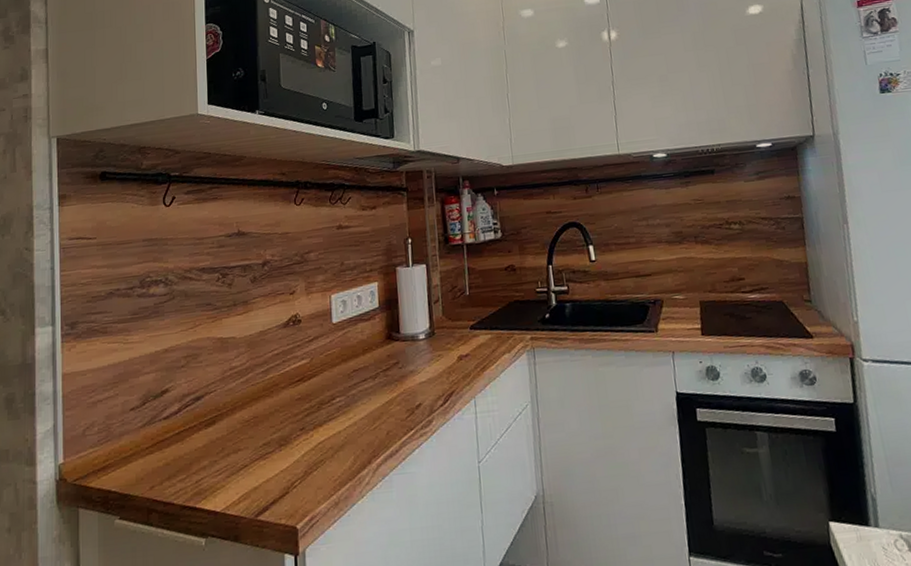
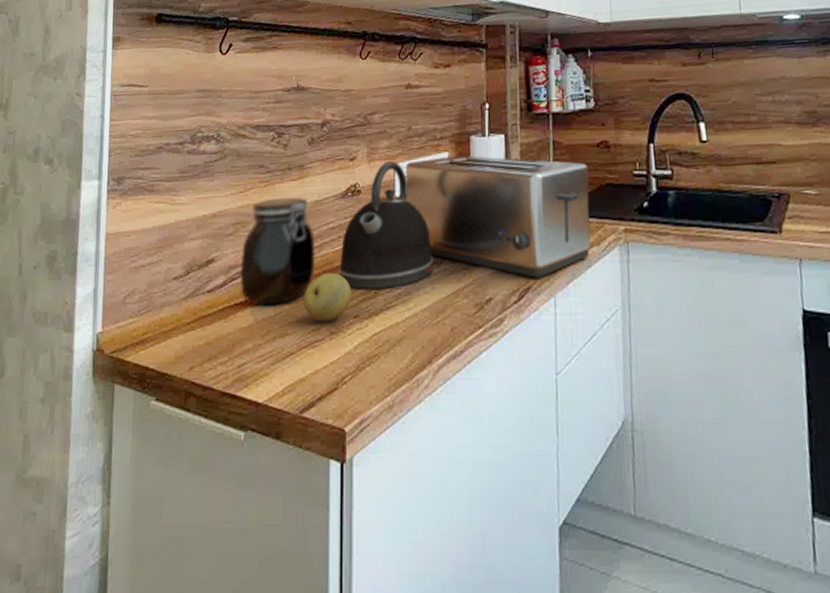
jar: none [194,329,263,427] -> present [241,196,315,306]
fruit: none [253,392,298,437] -> present [303,272,352,322]
kettle: none [283,293,370,406] -> present [337,161,434,289]
toaster: none [340,283,504,384] -> present [405,155,591,278]

